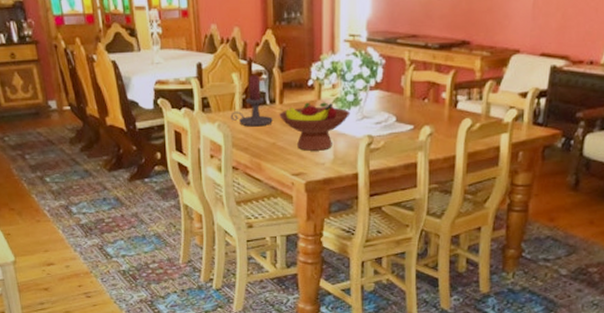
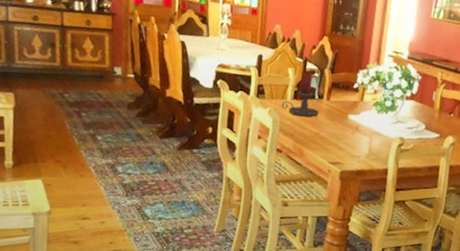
fruit bowl: present [279,102,351,151] -> none [325,102,387,146]

